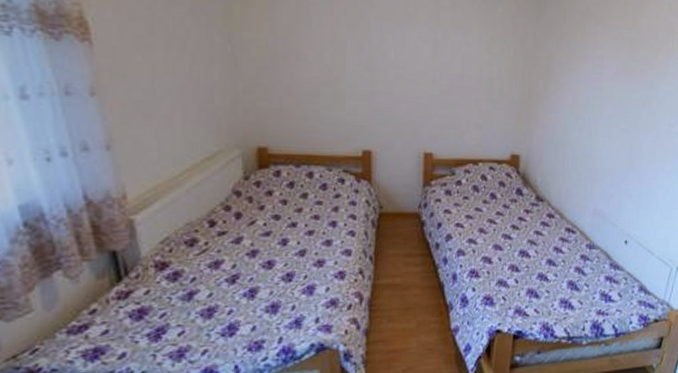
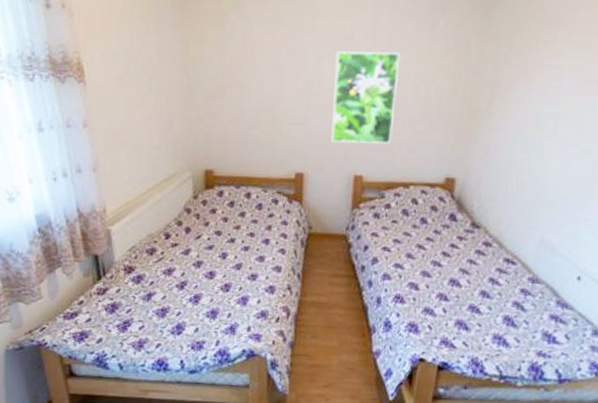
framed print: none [399,28,464,122] -> present [331,51,401,144]

